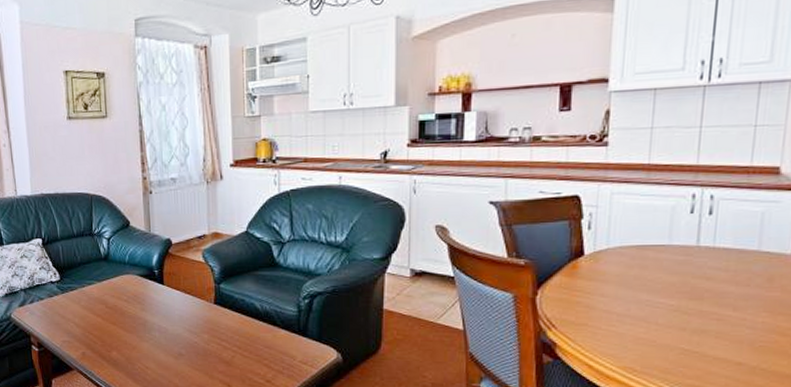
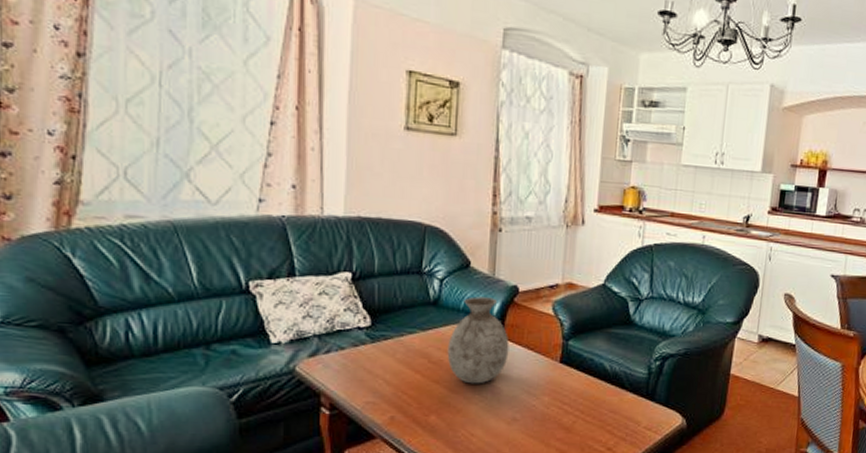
vase: none [119,251,170,325] -> present [447,296,510,384]

